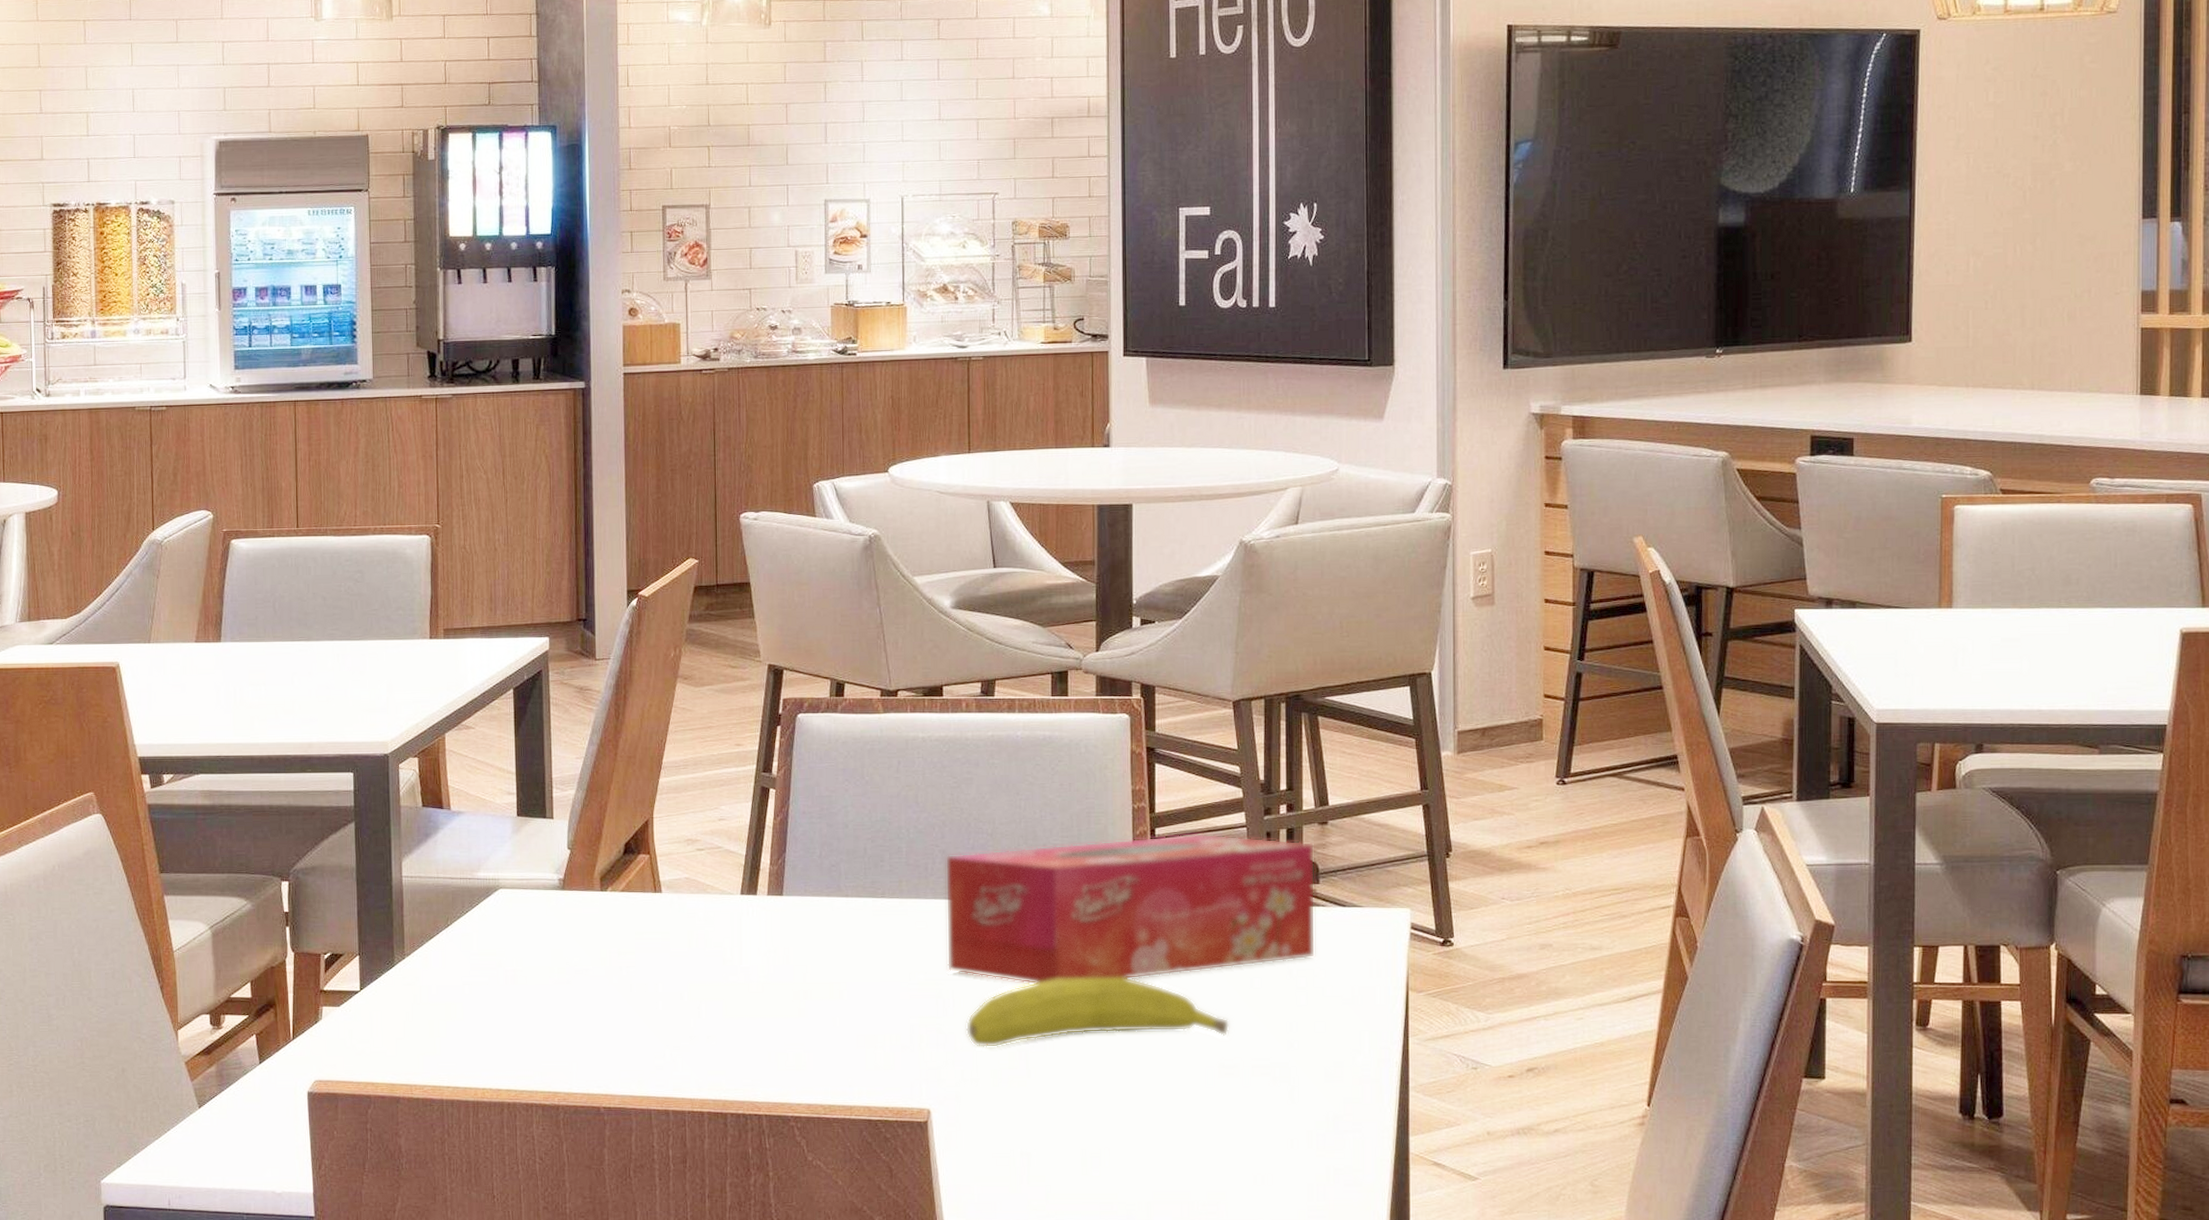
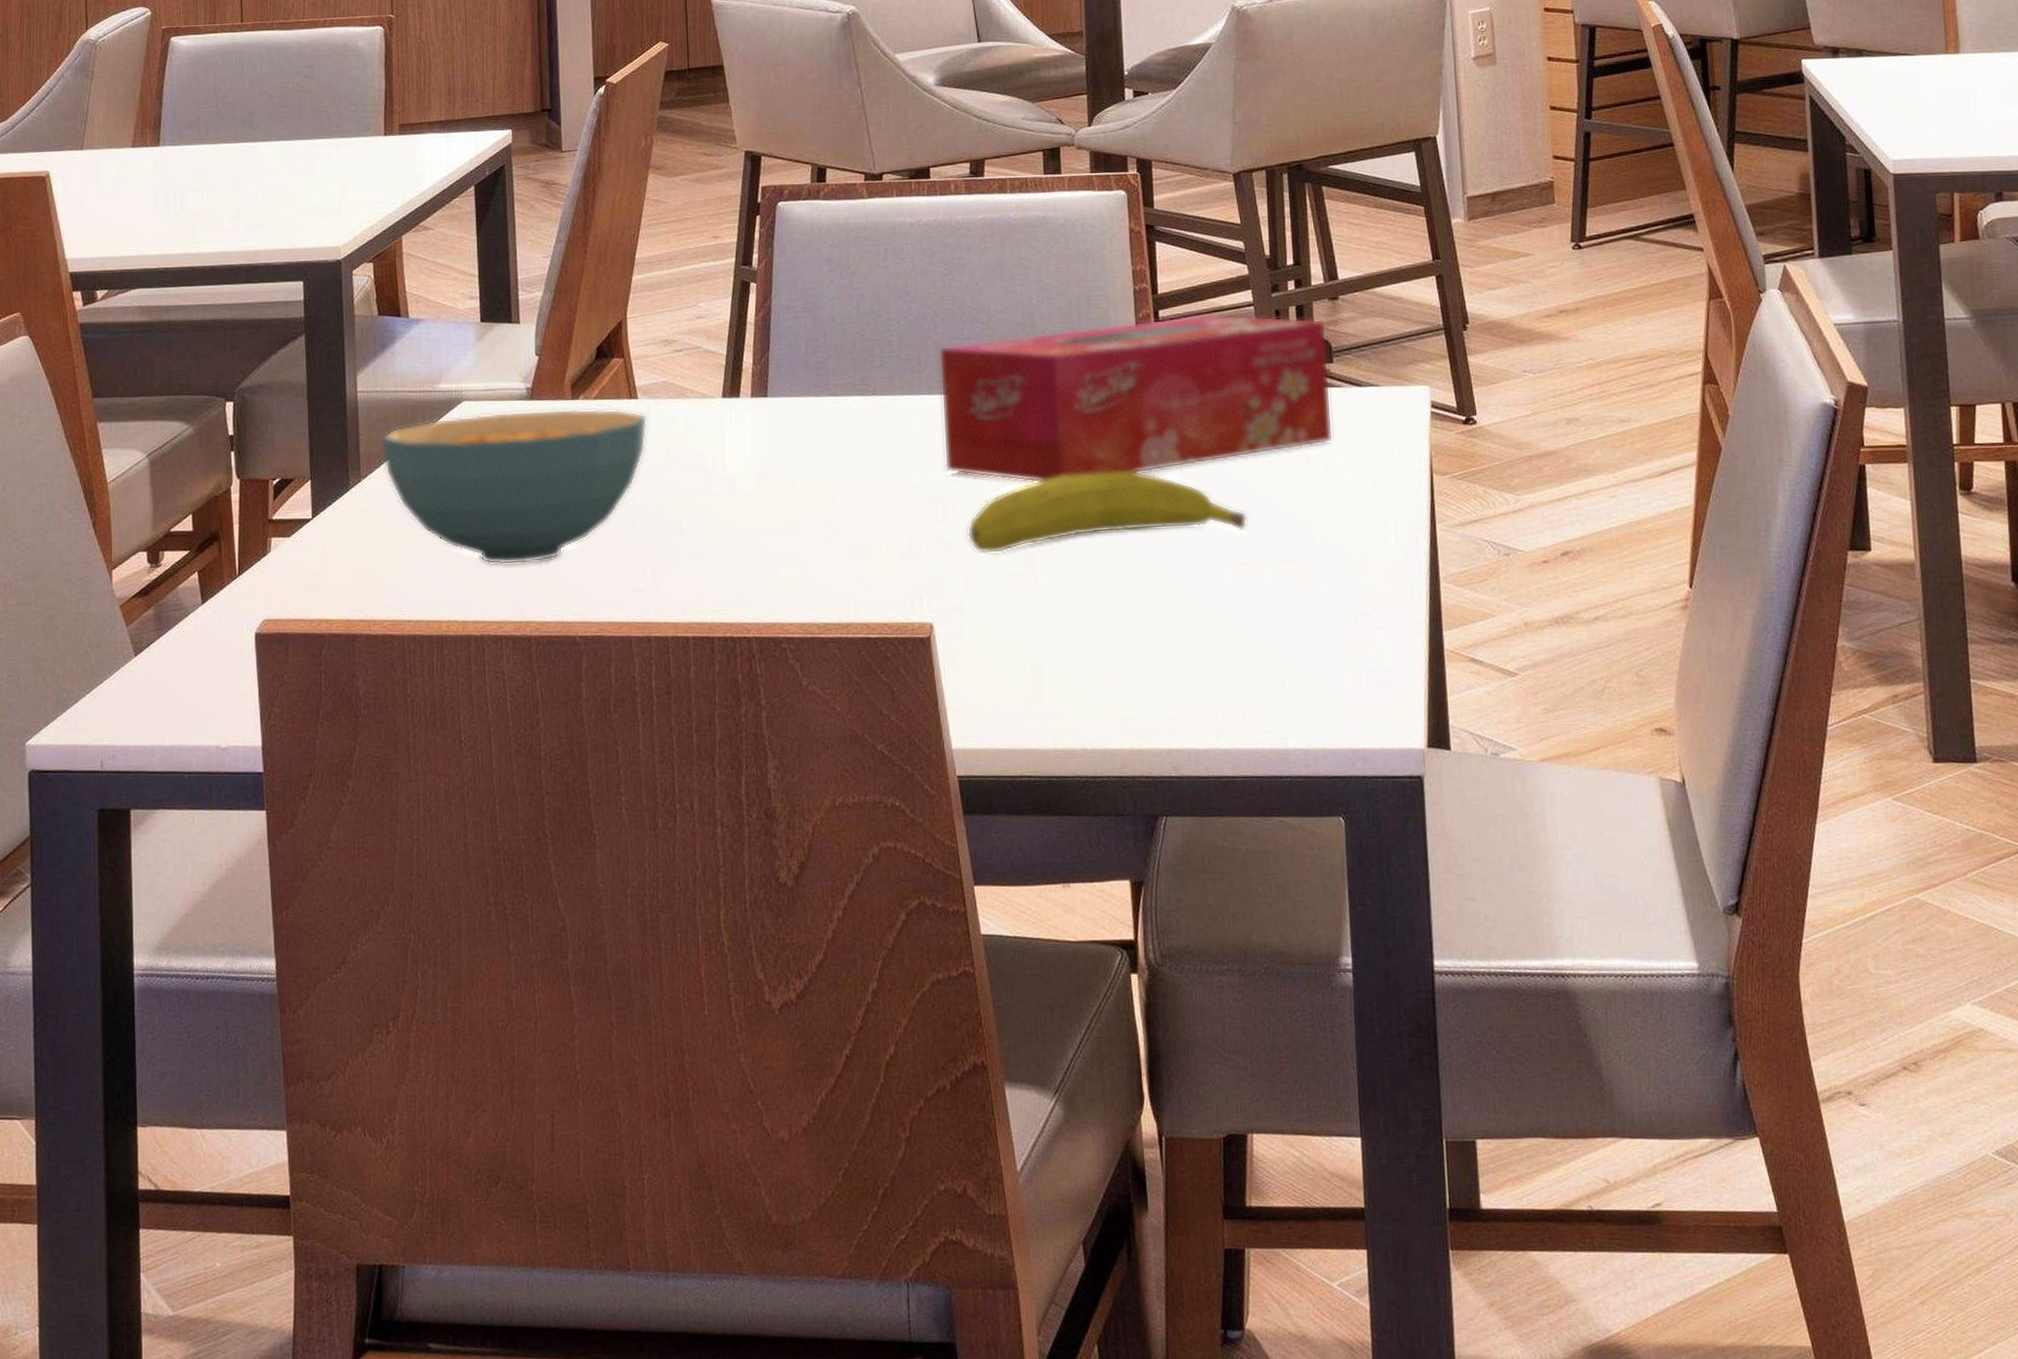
cereal bowl: none [423,899,671,1040] -> present [380,408,648,565]

